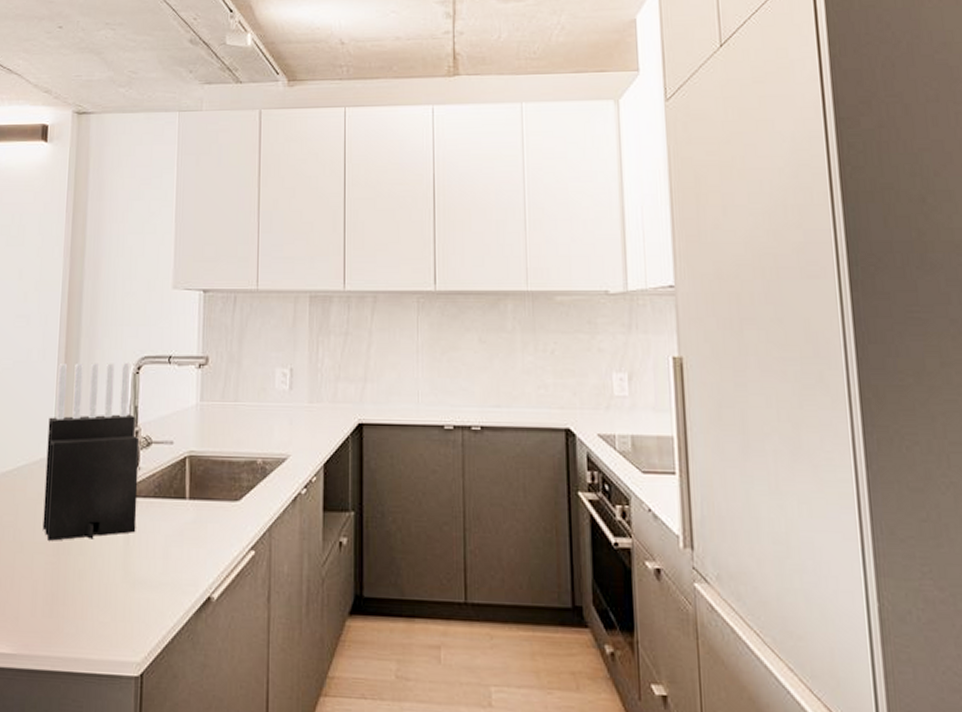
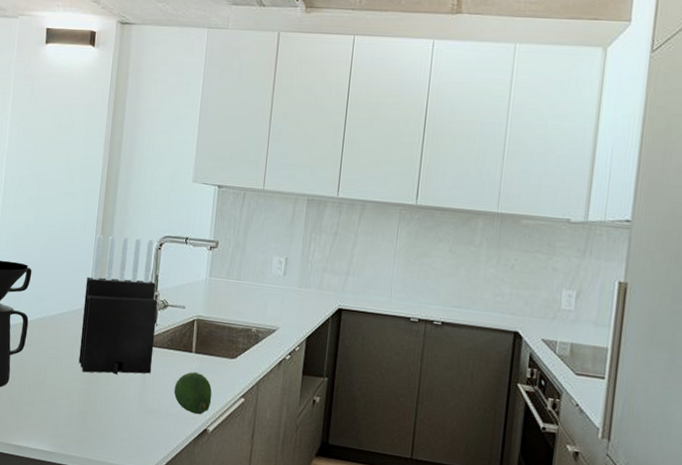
fruit: none [166,524,214,579] -> present [174,372,212,415]

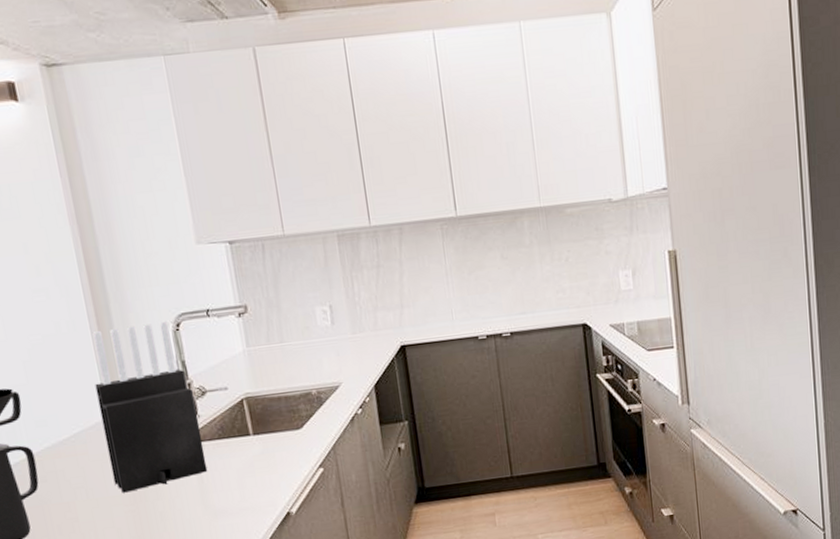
fruit: present [174,372,212,415] -> none [239,455,287,501]

